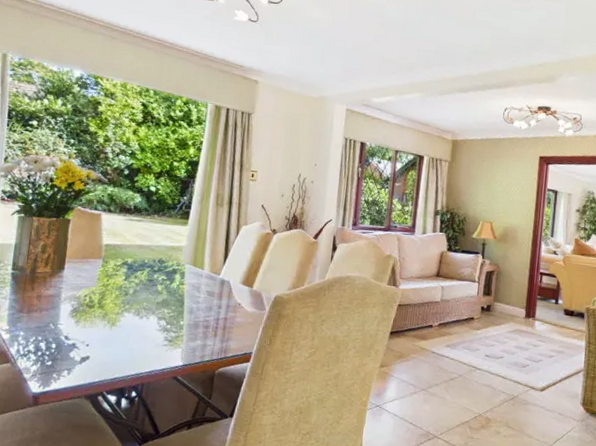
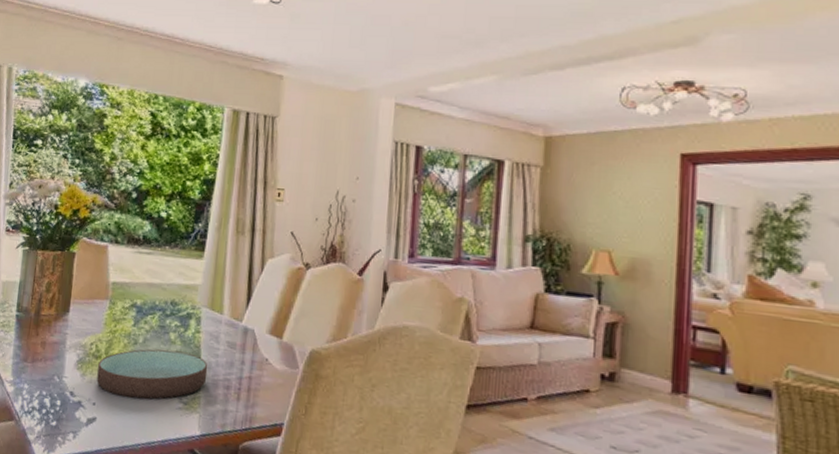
bowl: none [90,298,190,340] -> present [97,349,208,400]

